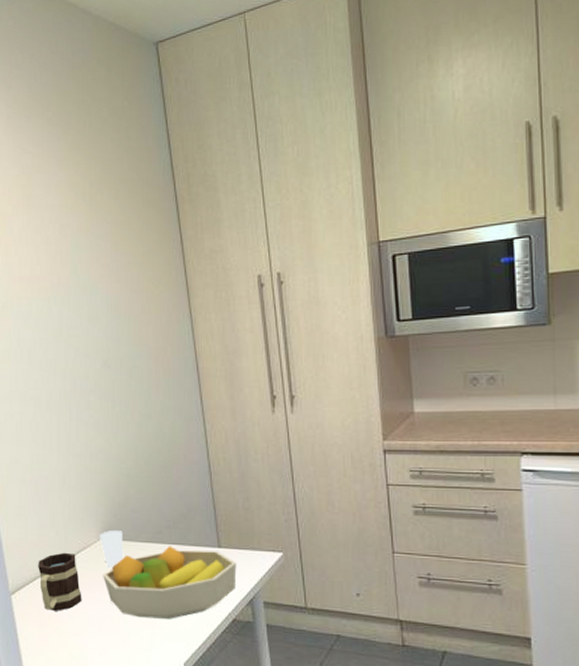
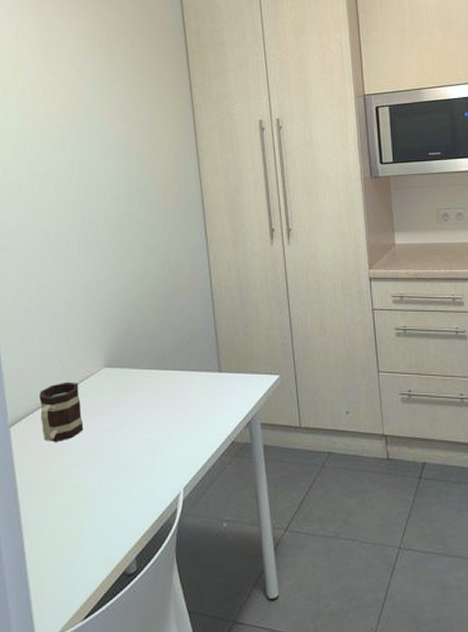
cup: present [99,530,124,569] -> none [103,358,127,396]
fruit bowl: present [103,546,237,619] -> none [105,372,236,444]

